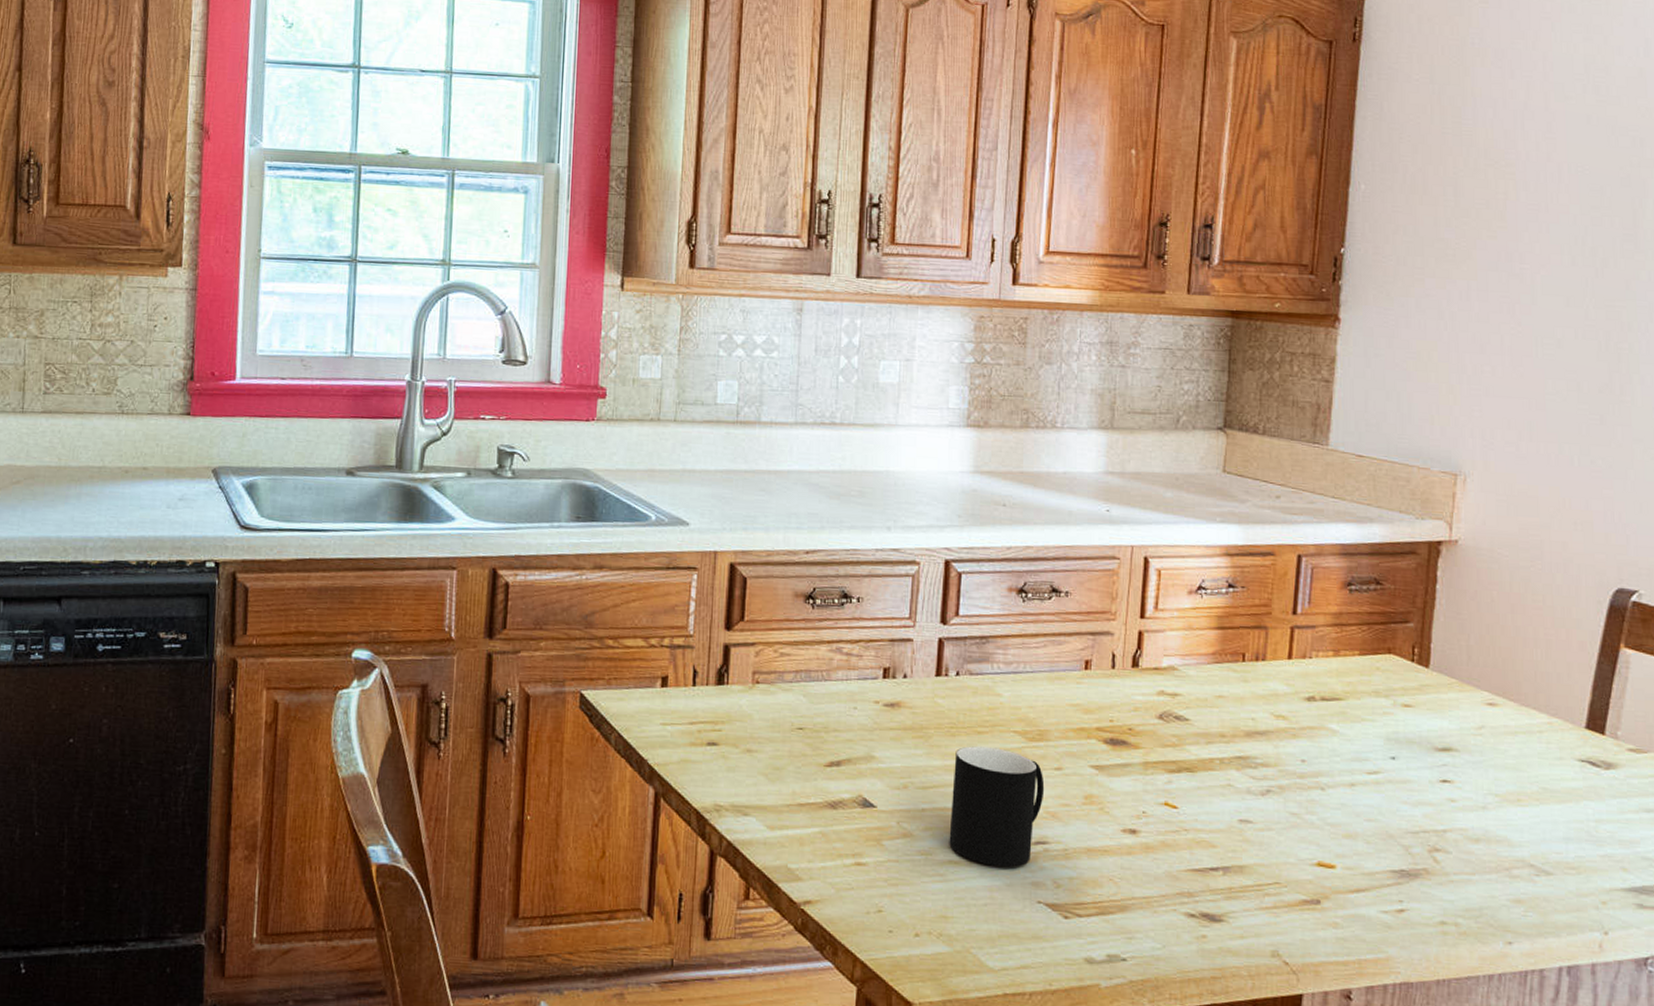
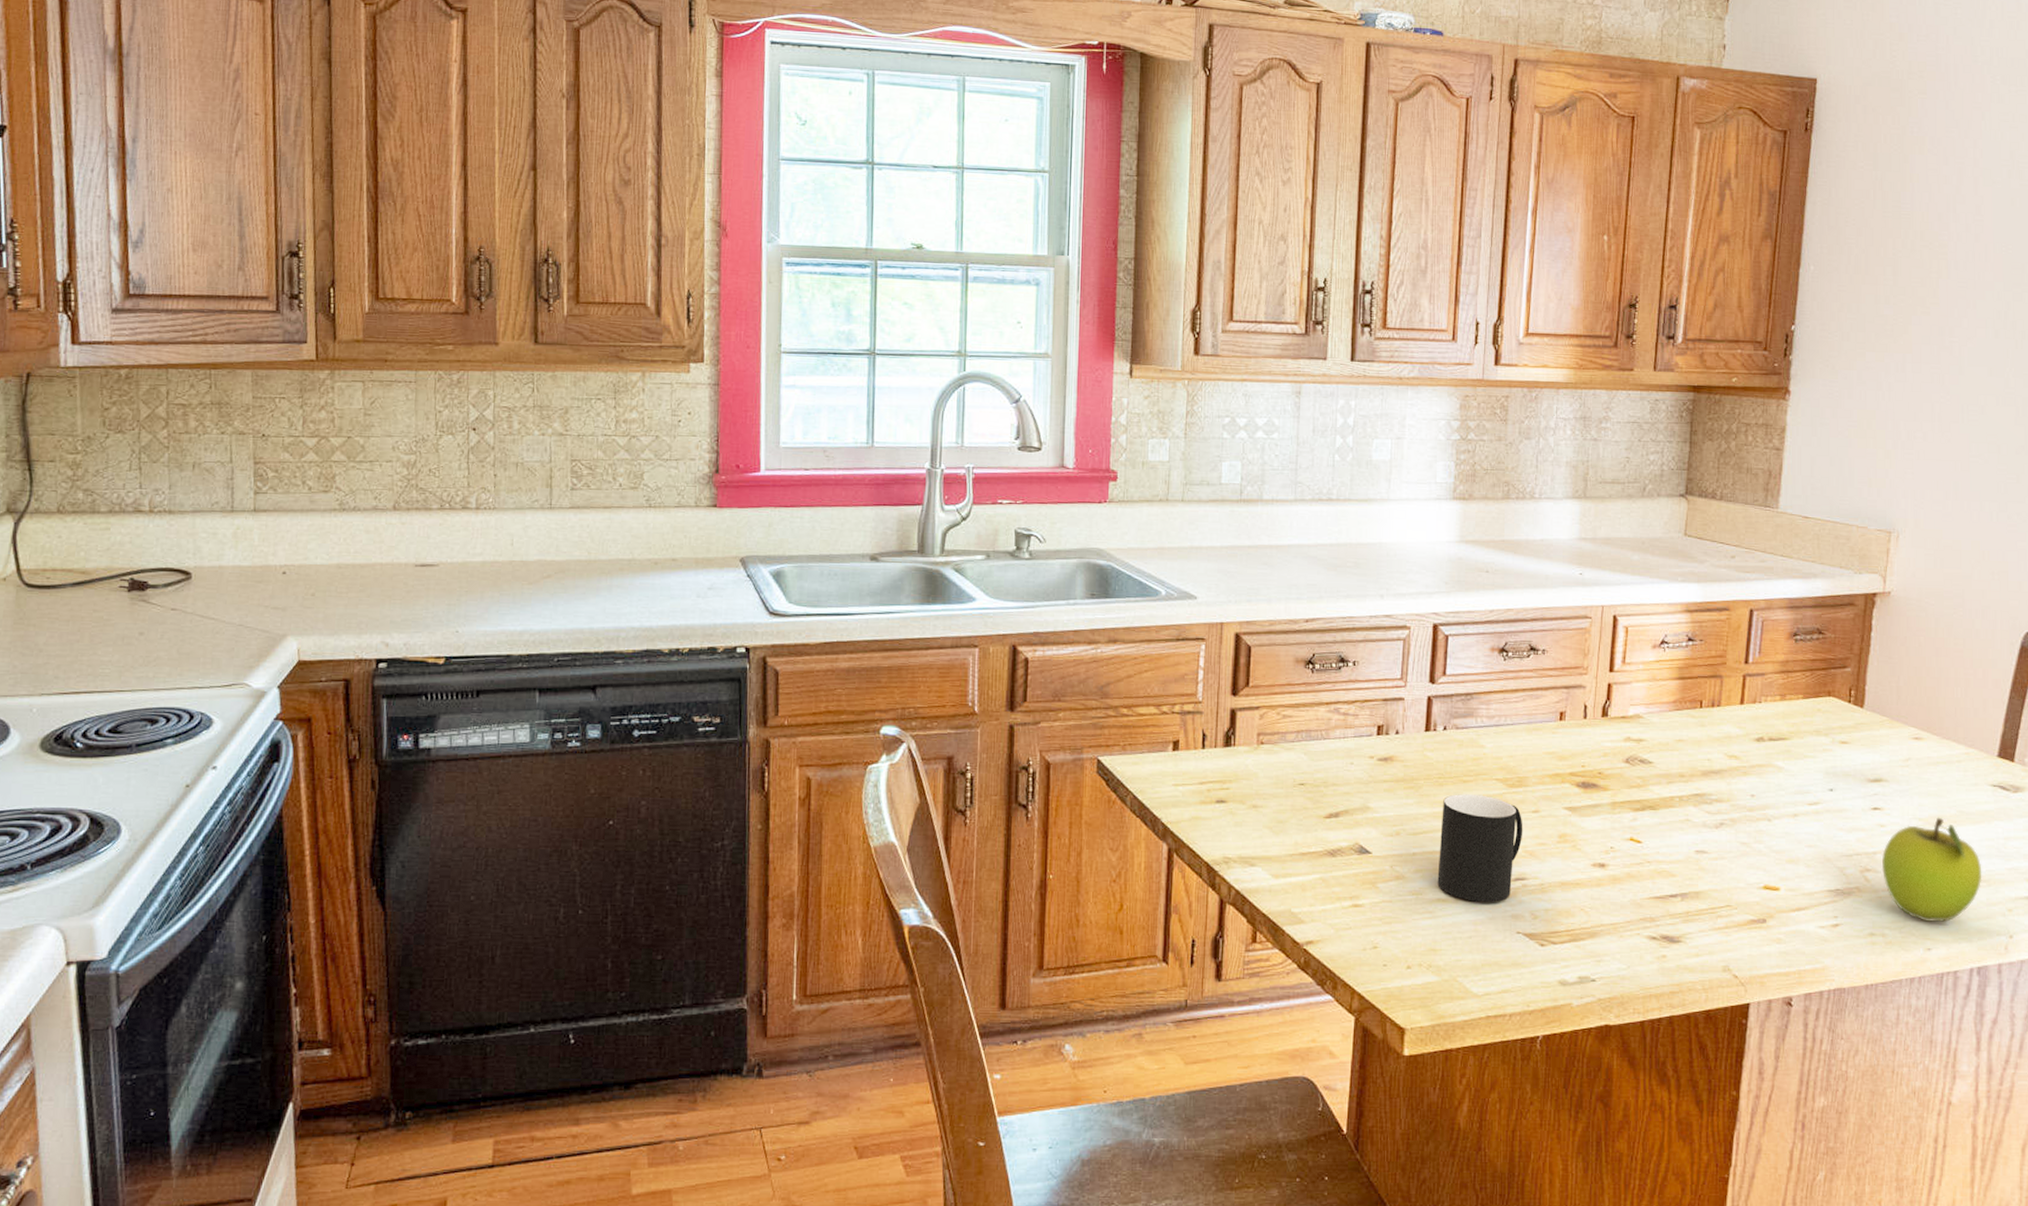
fruit: none [1453,793,1571,913] -> present [1881,817,1982,923]

